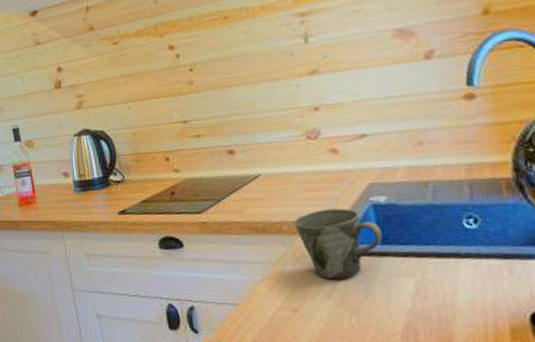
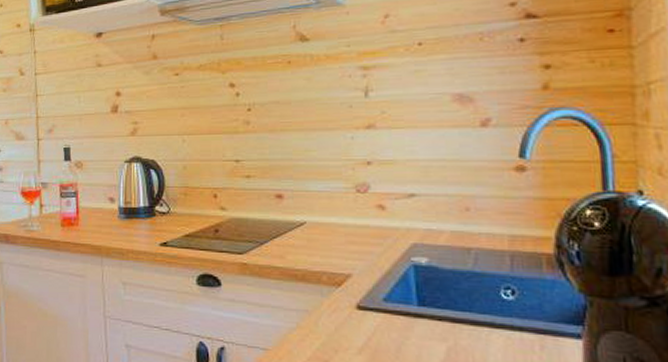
mug: present [294,208,383,281] -> none [334,264,420,337]

